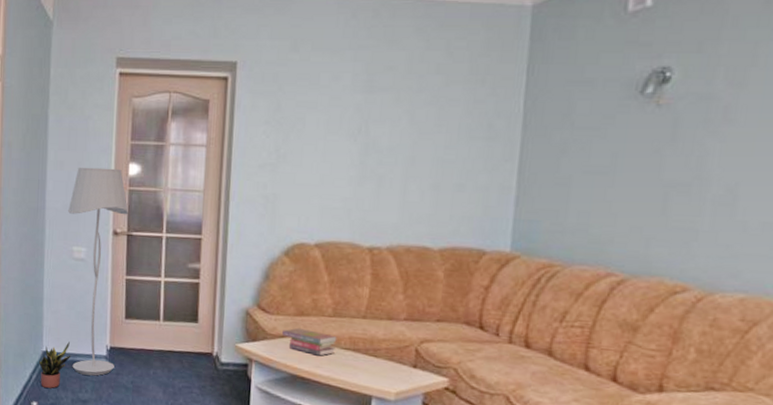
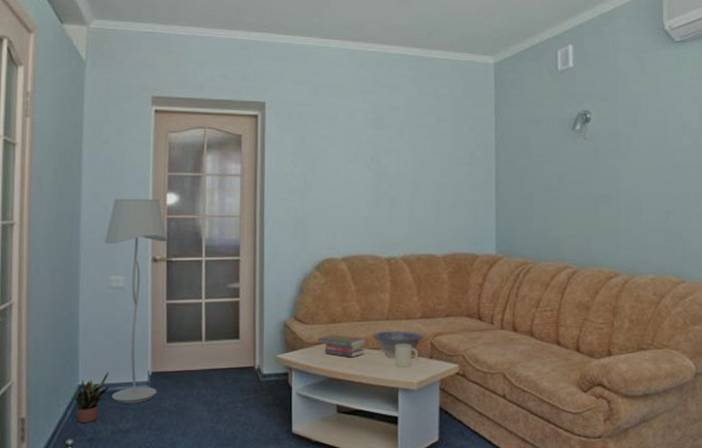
decorative bowl: none [344,329,409,362] -> present [372,330,425,358]
mug: none [370,346,400,375] -> present [395,343,419,367]

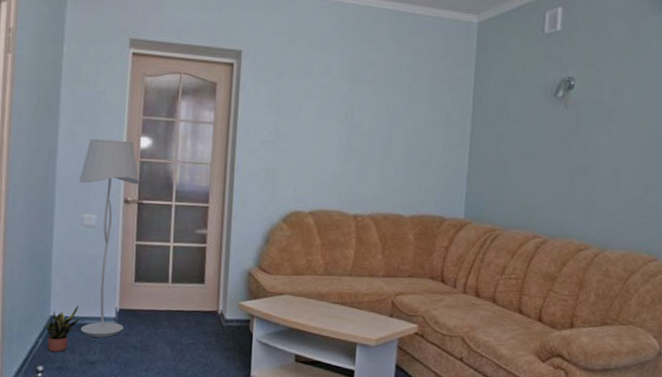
books: present [318,334,366,358] -> none [281,285,328,310]
decorative bowl: present [372,330,425,358] -> none [334,286,386,313]
mug: present [395,343,419,367] -> none [355,300,379,324]

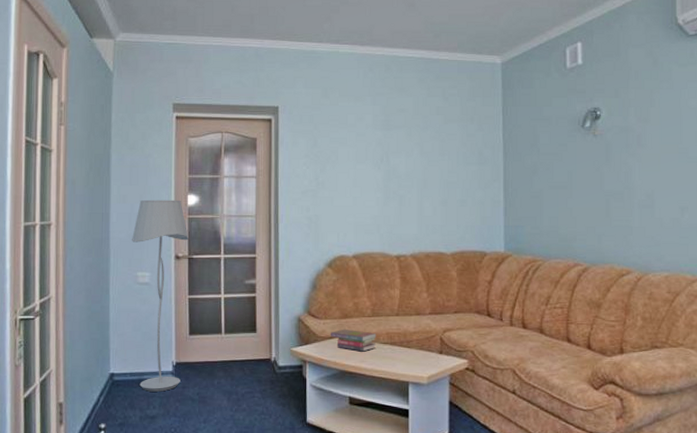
potted plant: present [46,305,80,353] -> none [106,361,138,409]
books: none [281,285,328,310] -> present [331,328,377,352]

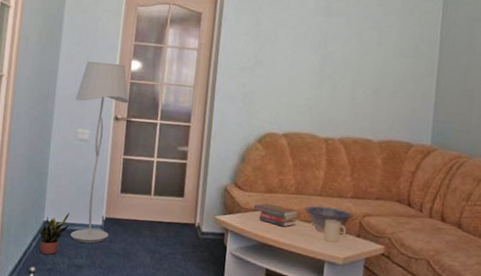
potted plant: none [106,361,138,409] -> present [39,212,70,255]
decorative bowl: none [382,326,434,352] -> present [304,205,354,232]
mug: none [405,339,428,362] -> present [323,219,347,243]

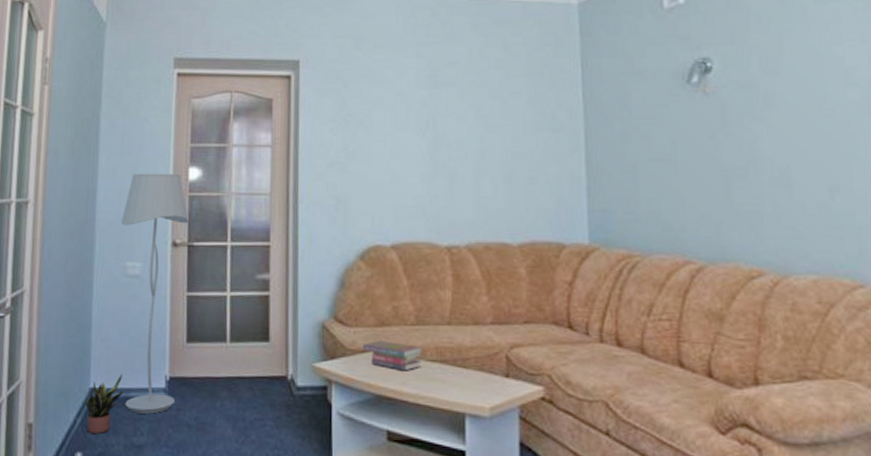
decorative bowl: present [304,205,354,232] -> none [430,338,498,374]
mug: present [323,219,347,243] -> none [460,355,491,387]

